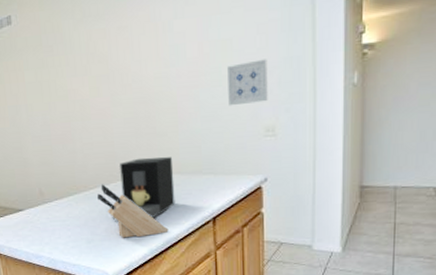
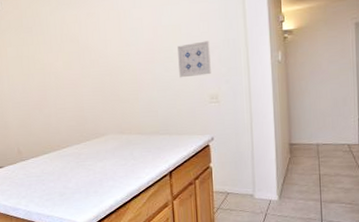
knife block: present [97,184,169,238] -> none [69,143,132,191]
coffee maker: present [112,157,175,220] -> none [82,120,137,175]

